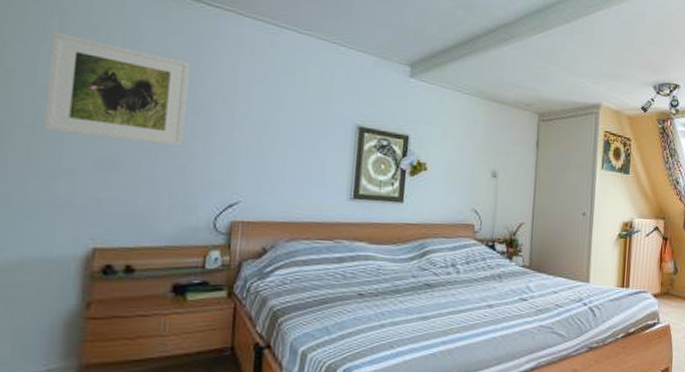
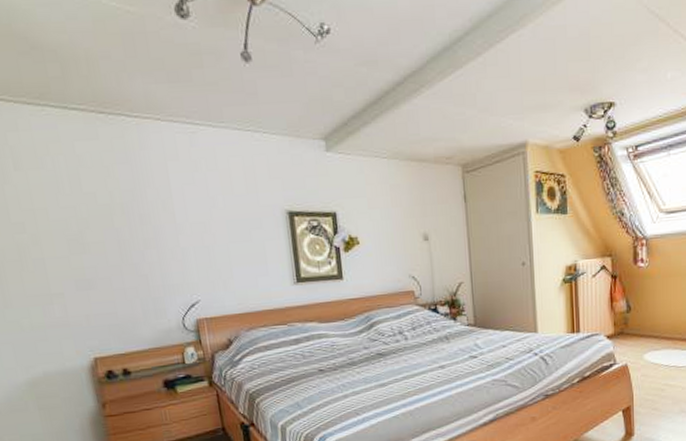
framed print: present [42,31,190,147] -> none [9,170,140,263]

